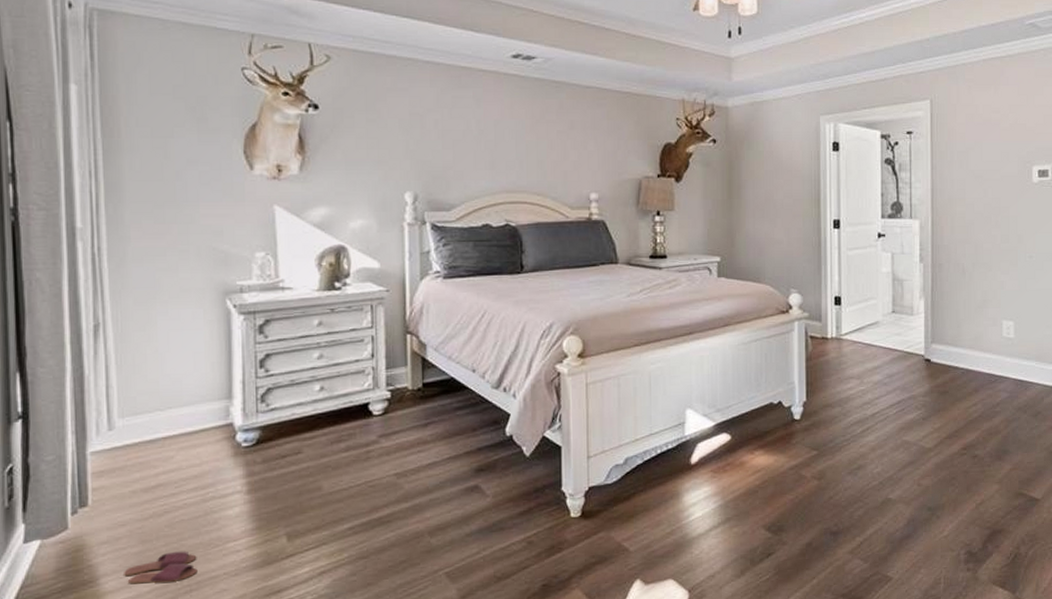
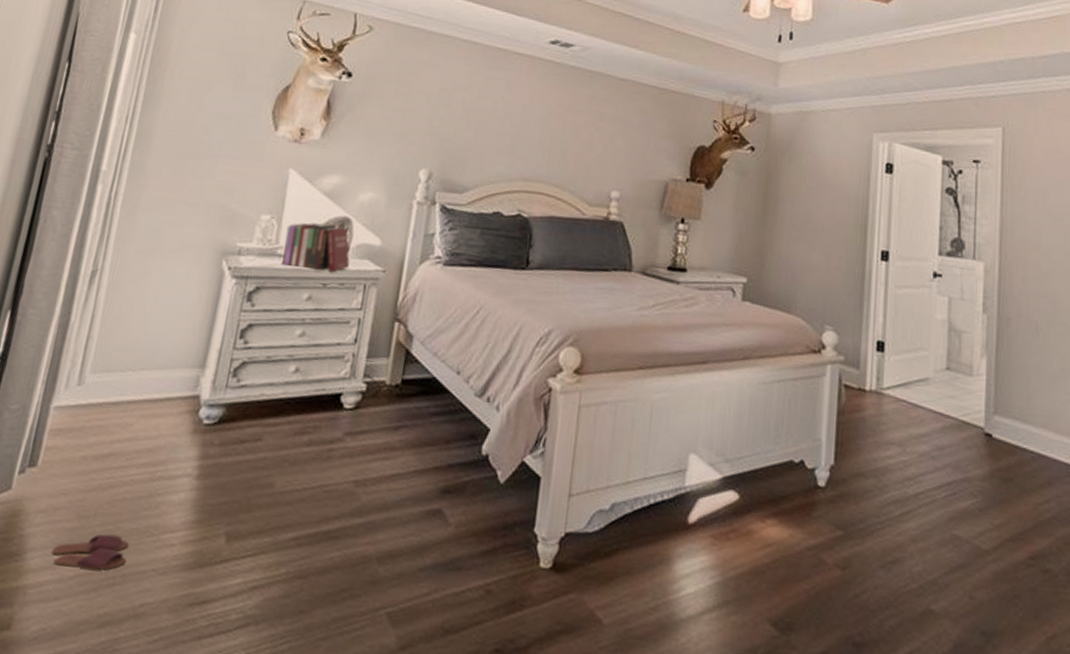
books: none [284,253,354,298] -> present [282,223,350,272]

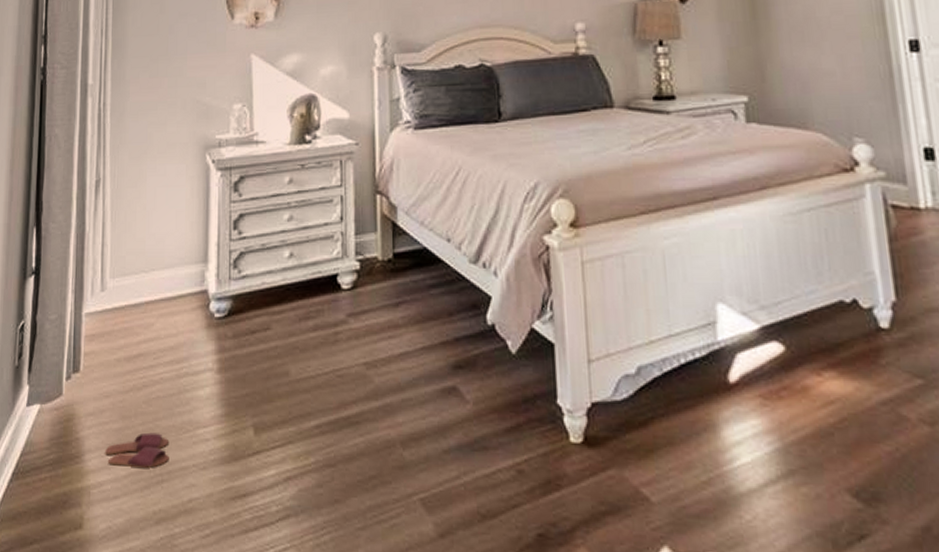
books: present [282,223,350,272] -> none [258,103,324,152]

